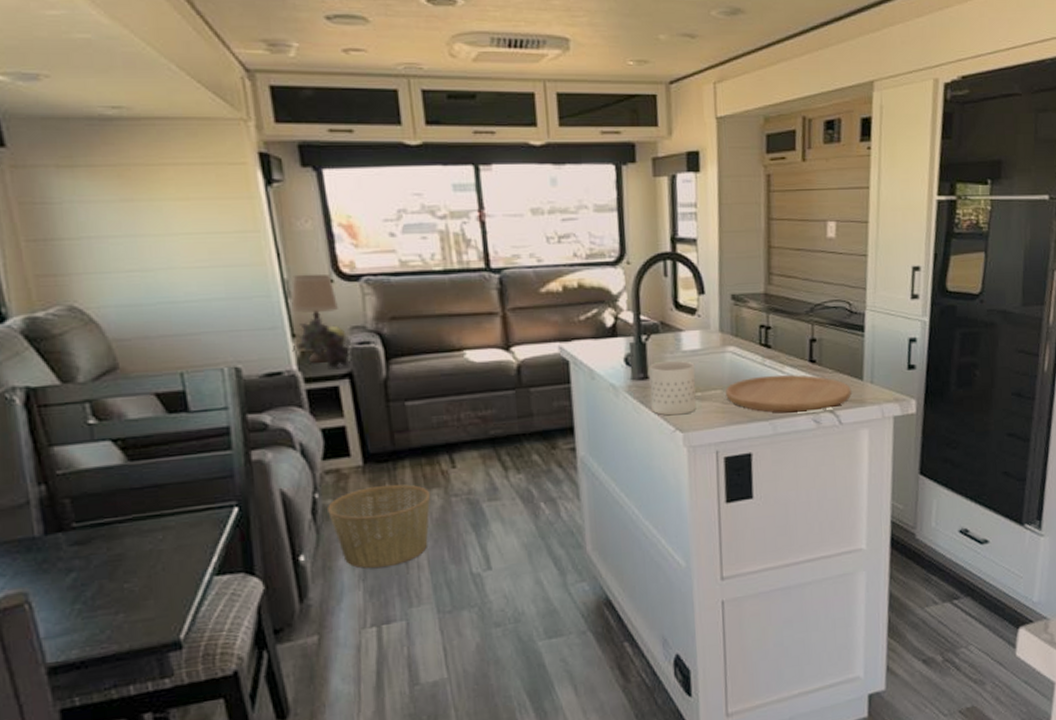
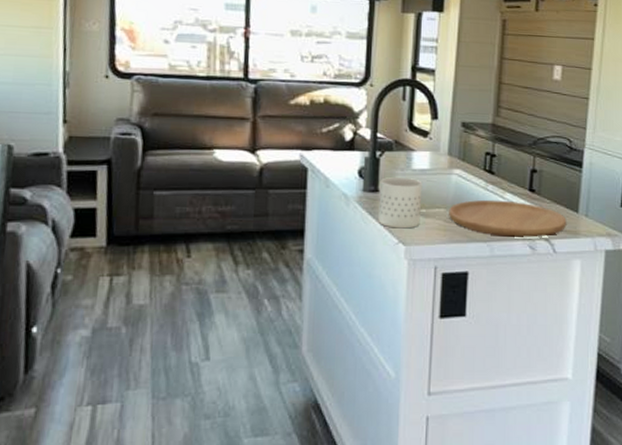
table lamp: present [292,273,338,364] -> none [68,68,109,149]
plant: present [296,316,351,369] -> none [66,107,114,155]
basket: present [328,484,431,569] -> none [66,267,164,347]

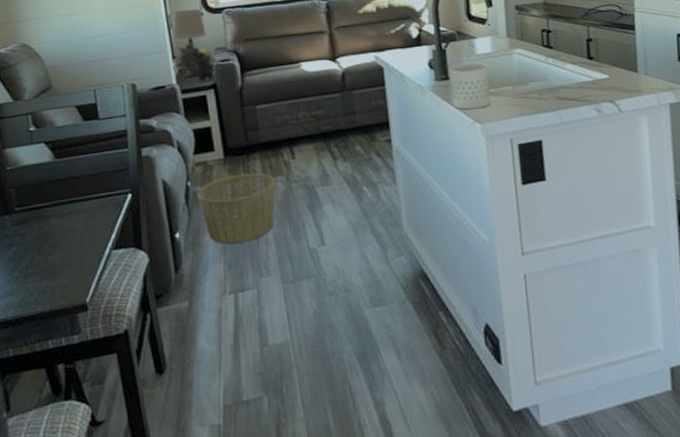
plant: none [66,107,114,155] -> present [176,42,215,82]
basket: none [66,267,164,347] -> present [197,173,276,244]
table lamp: none [68,68,109,149] -> present [173,9,206,79]
cutting board: present [449,199,567,237] -> none [515,70,628,104]

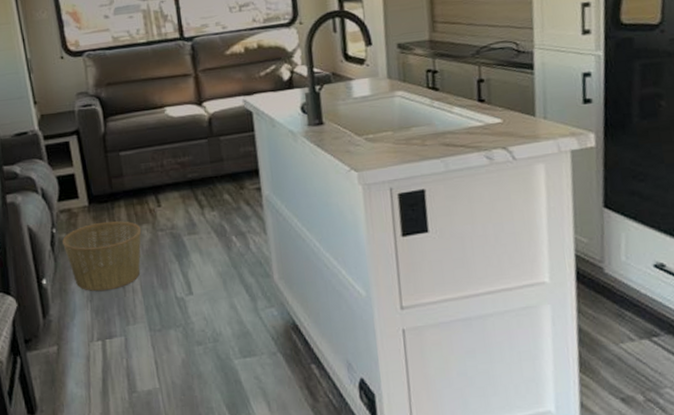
table lamp: present [173,9,206,79] -> none [33,52,67,125]
plant: present [176,42,215,82] -> none [37,86,77,128]
mug: present [449,63,491,110] -> none [323,106,369,157]

